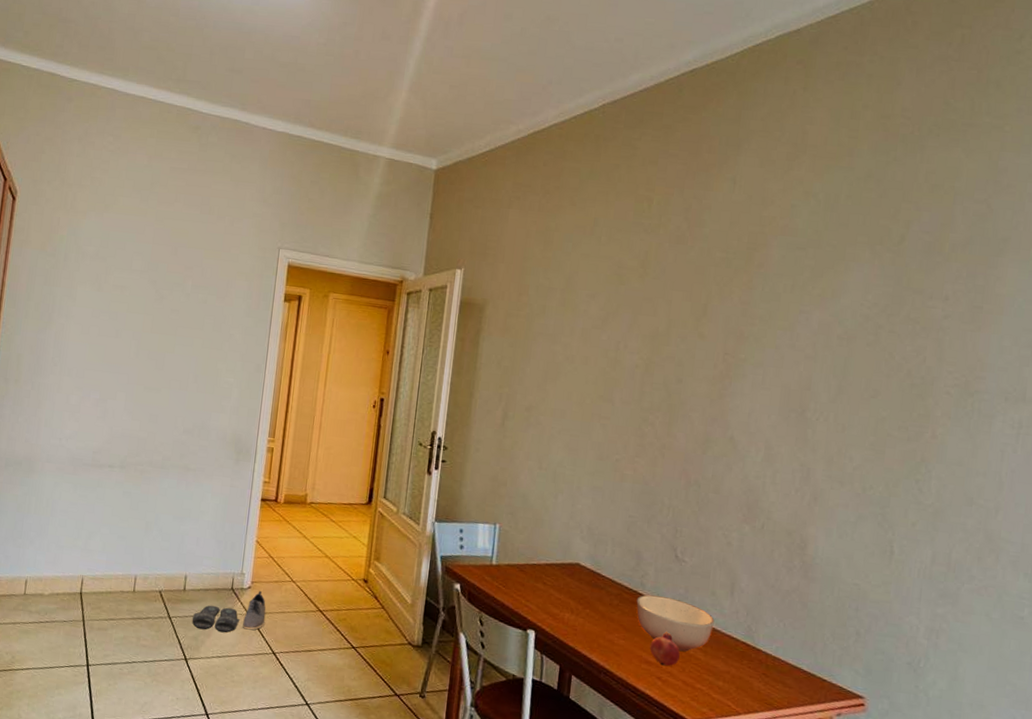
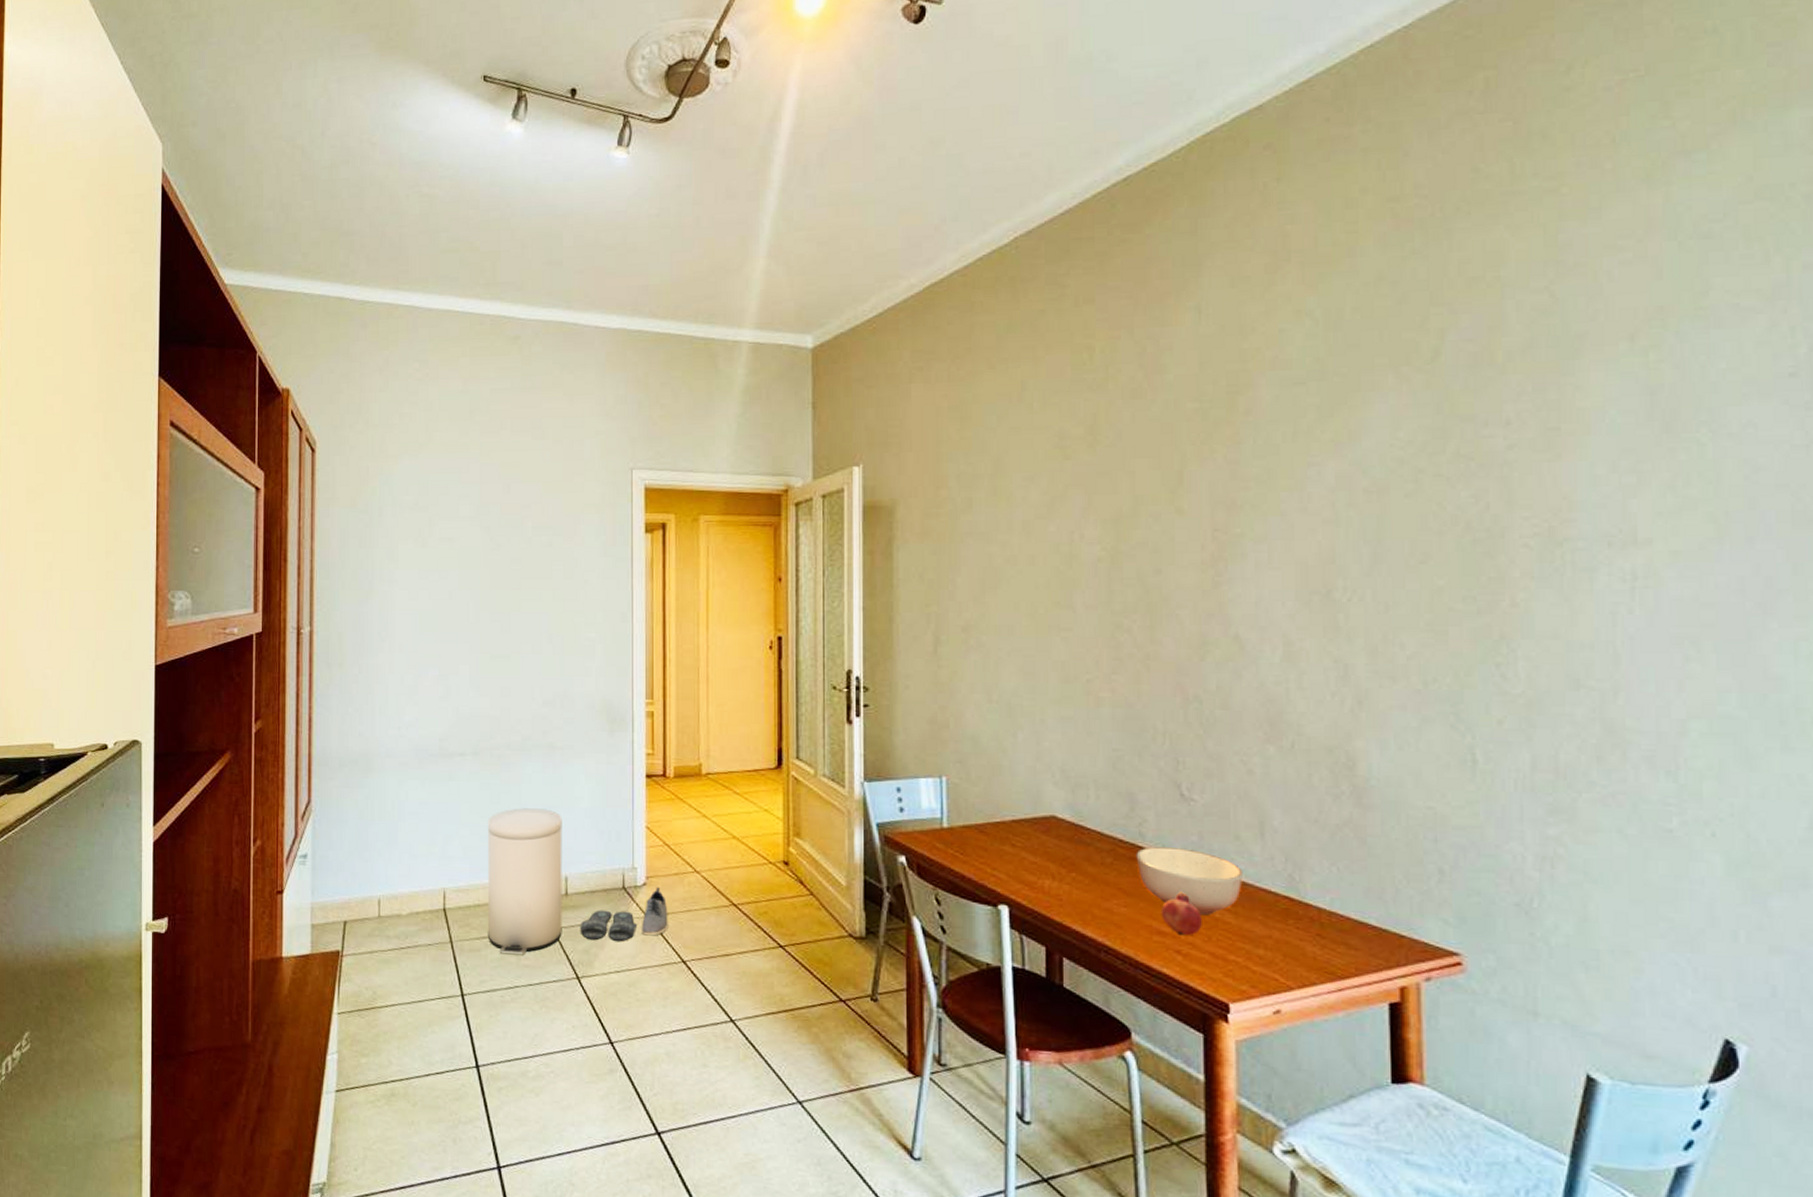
pedal bin: none [114,515,188,637] -> present [487,808,562,955]

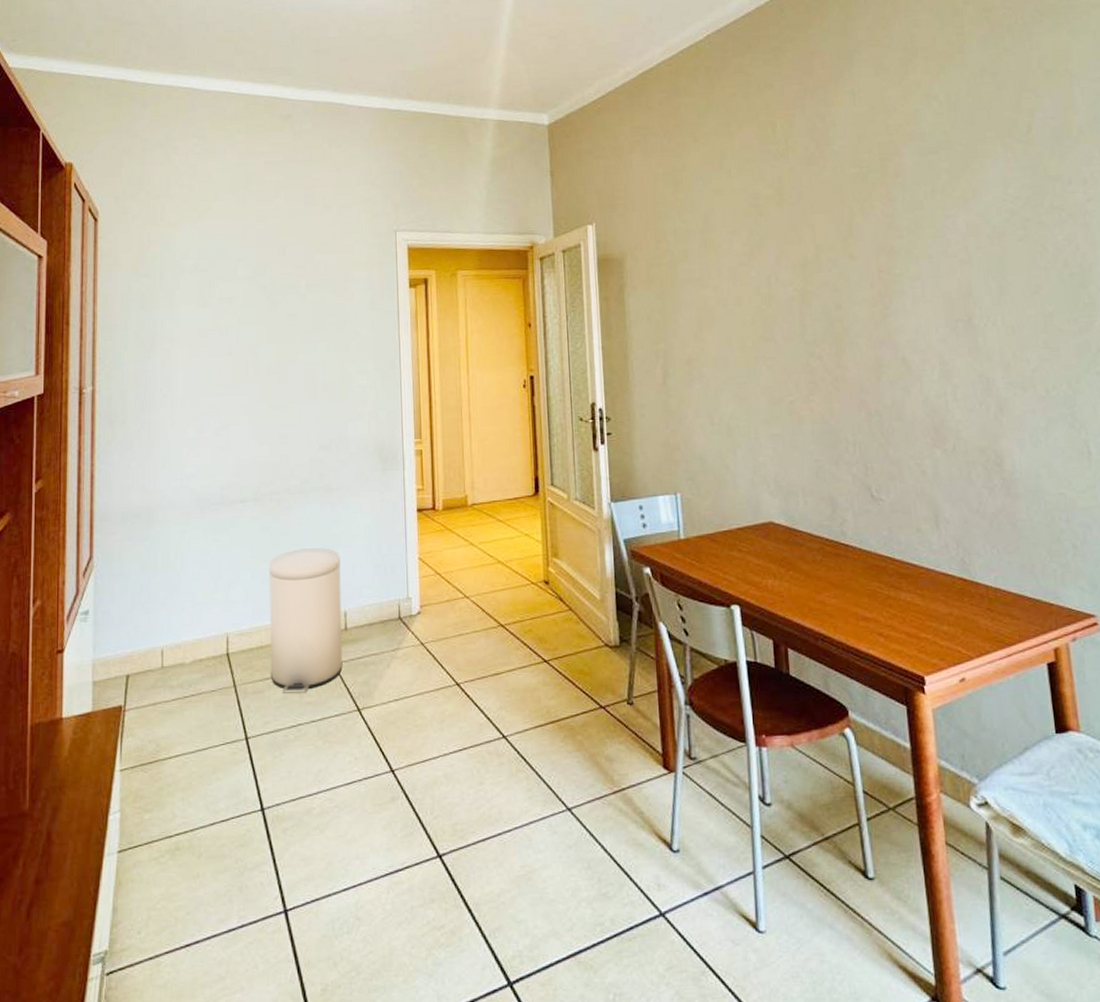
slippers: present [580,909,638,942] -> none [359,640,414,672]
shoe: present [642,886,668,936] -> none [418,614,442,662]
bowl: present [1136,847,1243,916] -> none [840,542,926,600]
fruit: present [1161,892,1202,936] -> none [863,581,897,620]

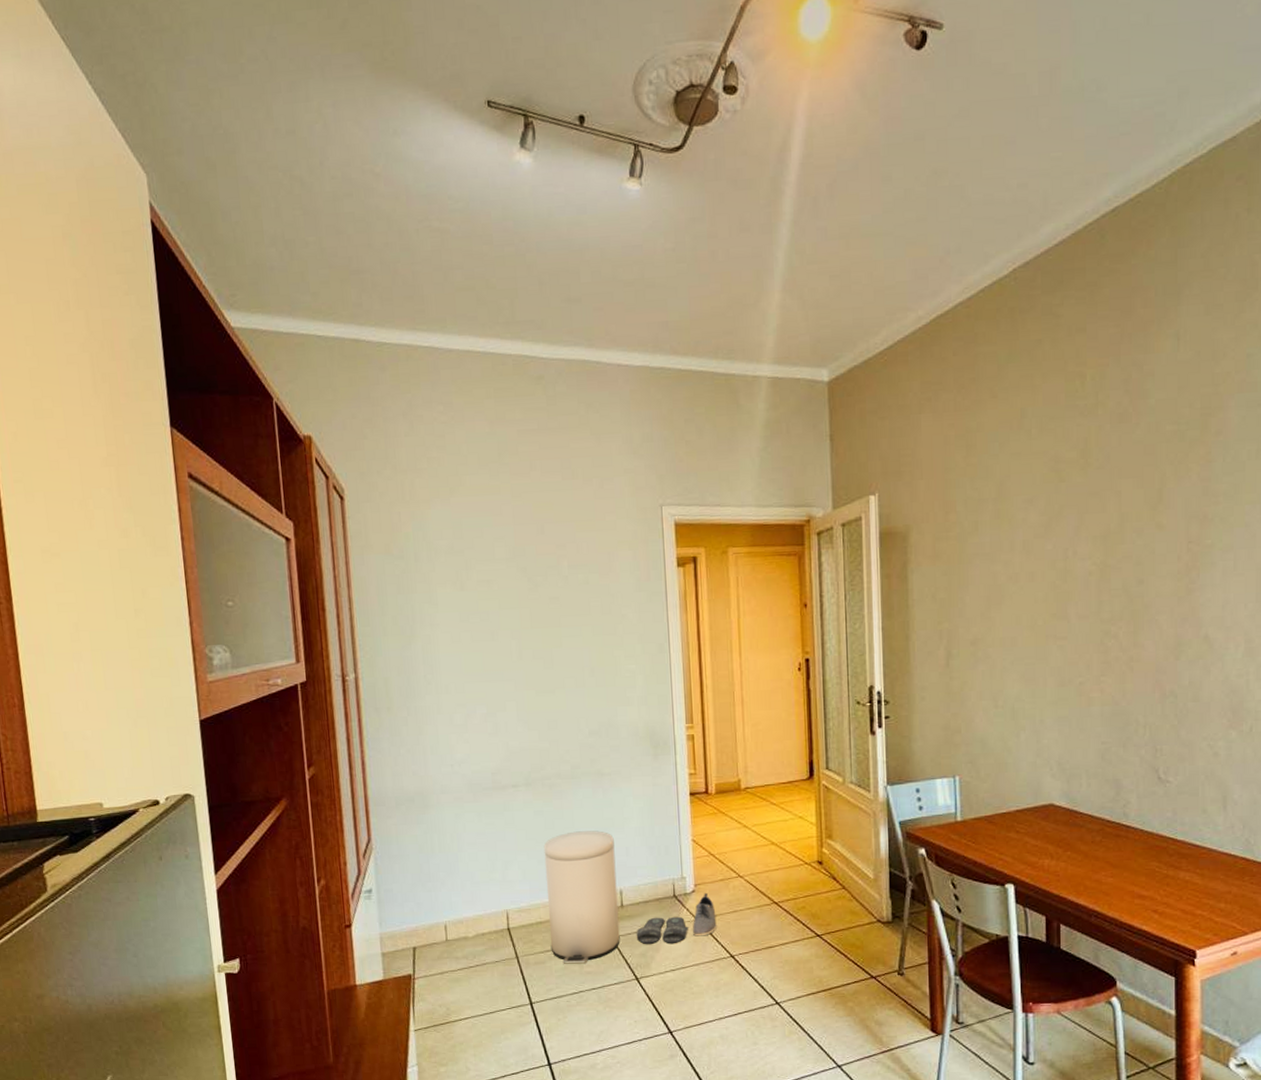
slippers: none [359,640,414,672] -> present [636,916,689,945]
shoe: none [418,614,442,662] -> present [693,892,717,936]

